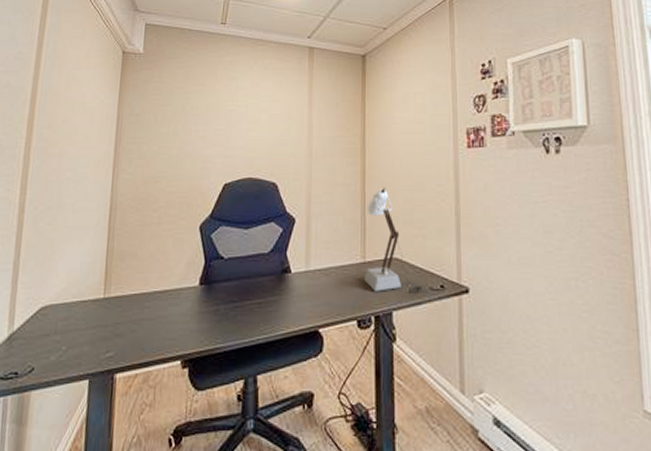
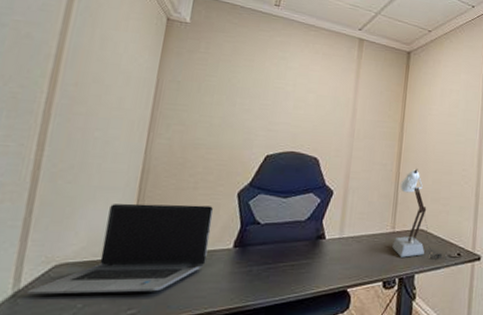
laptop computer: none [19,241,178,337] -> present [26,203,214,295]

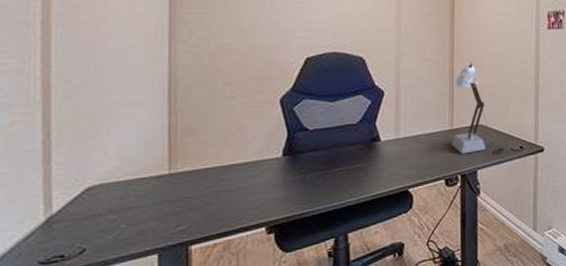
laptop computer: present [26,203,214,295] -> none [61,115,256,219]

